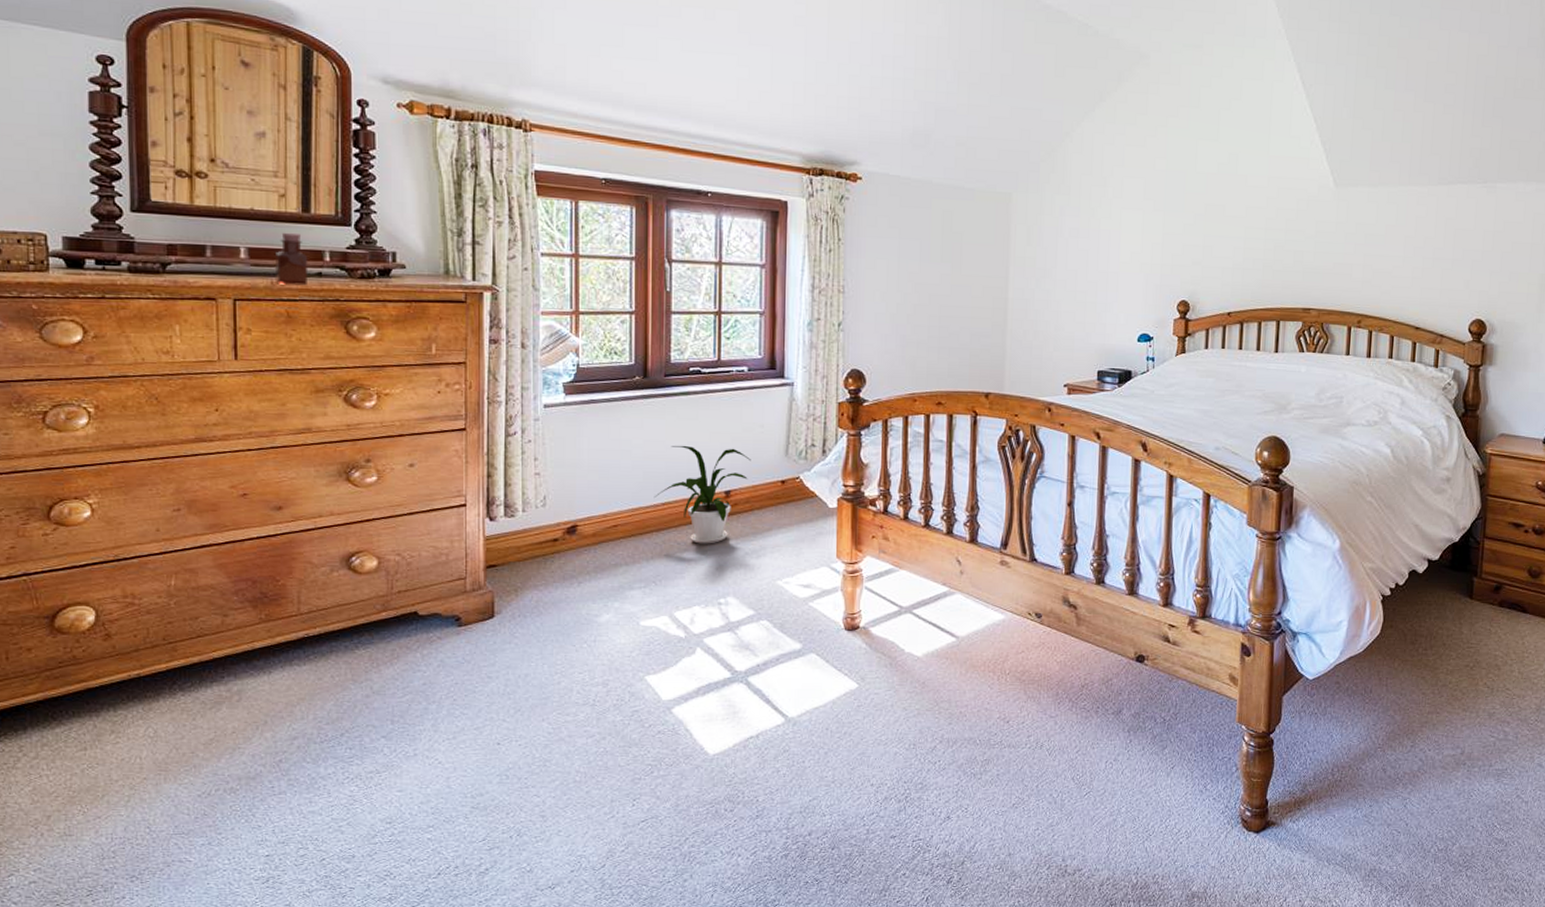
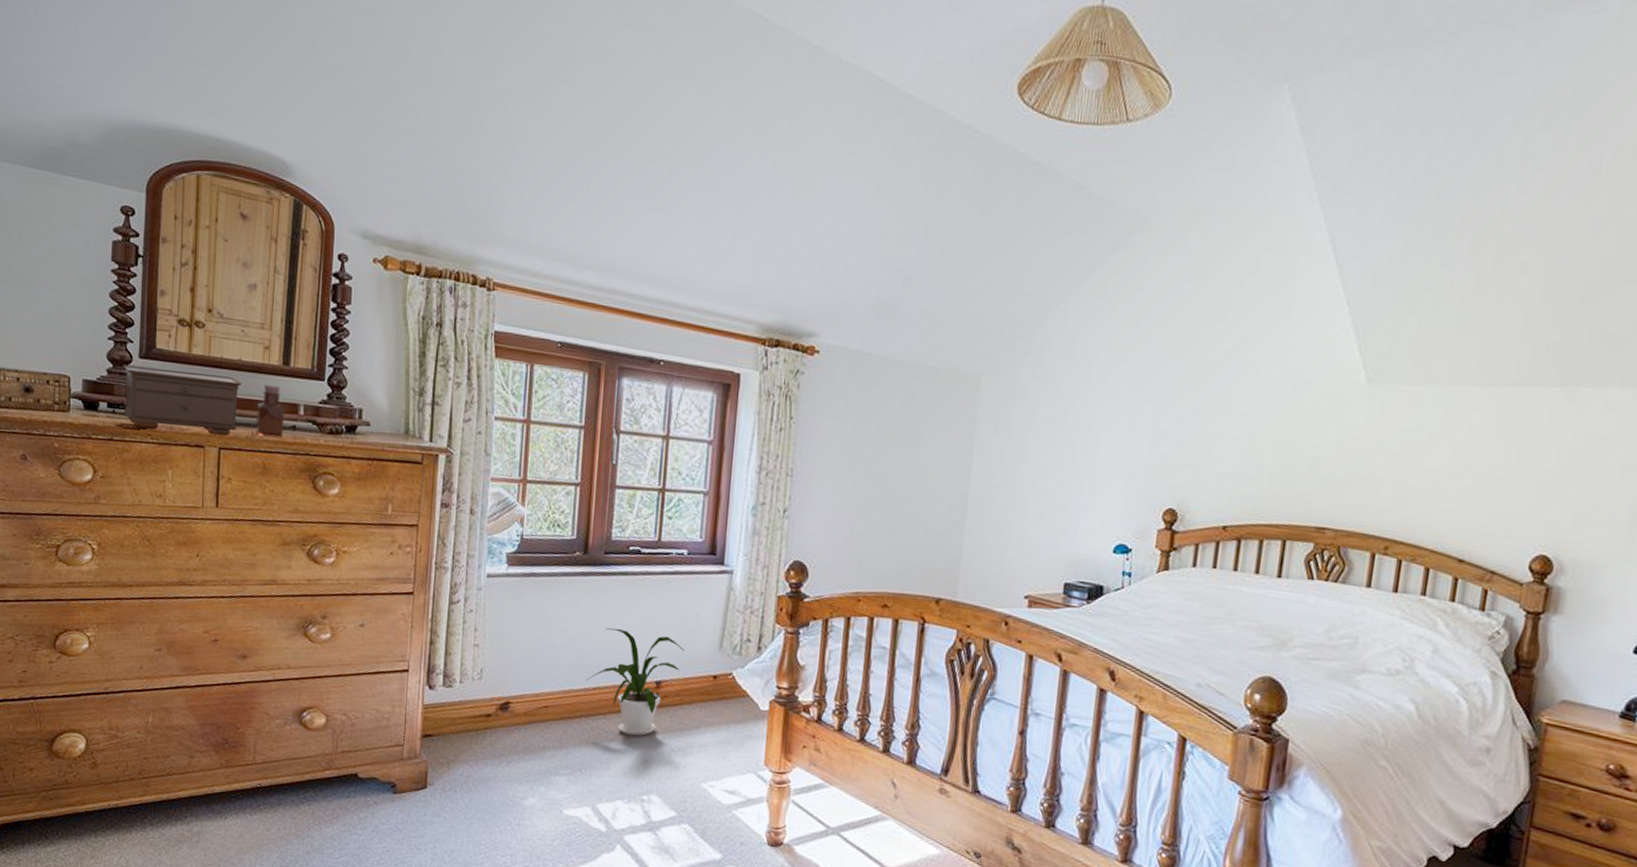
jewelry box: none [111,219,257,287] -> present [122,364,243,436]

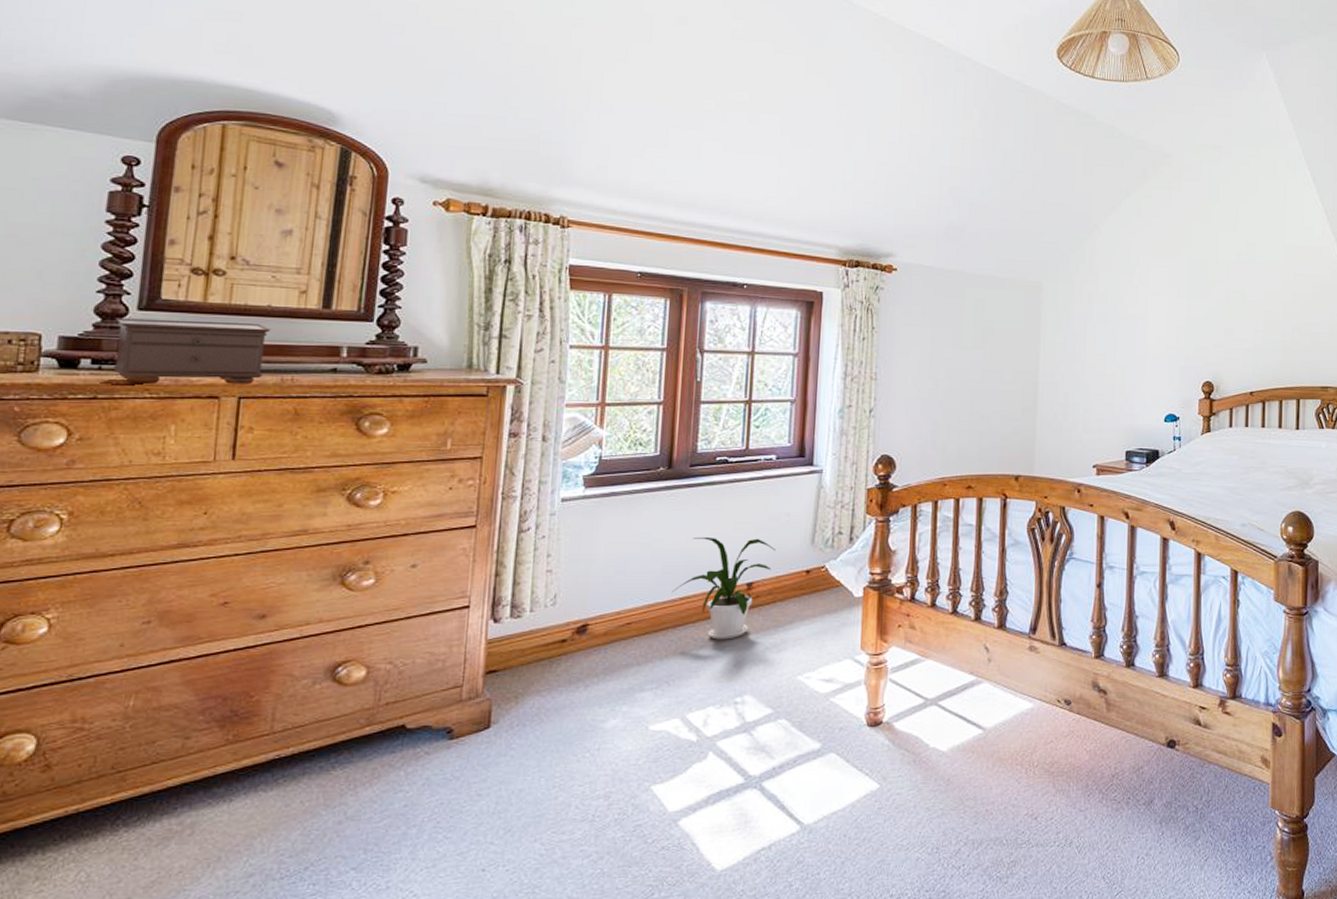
perfume bottle: present [255,384,285,438] -> none [285,328,324,382]

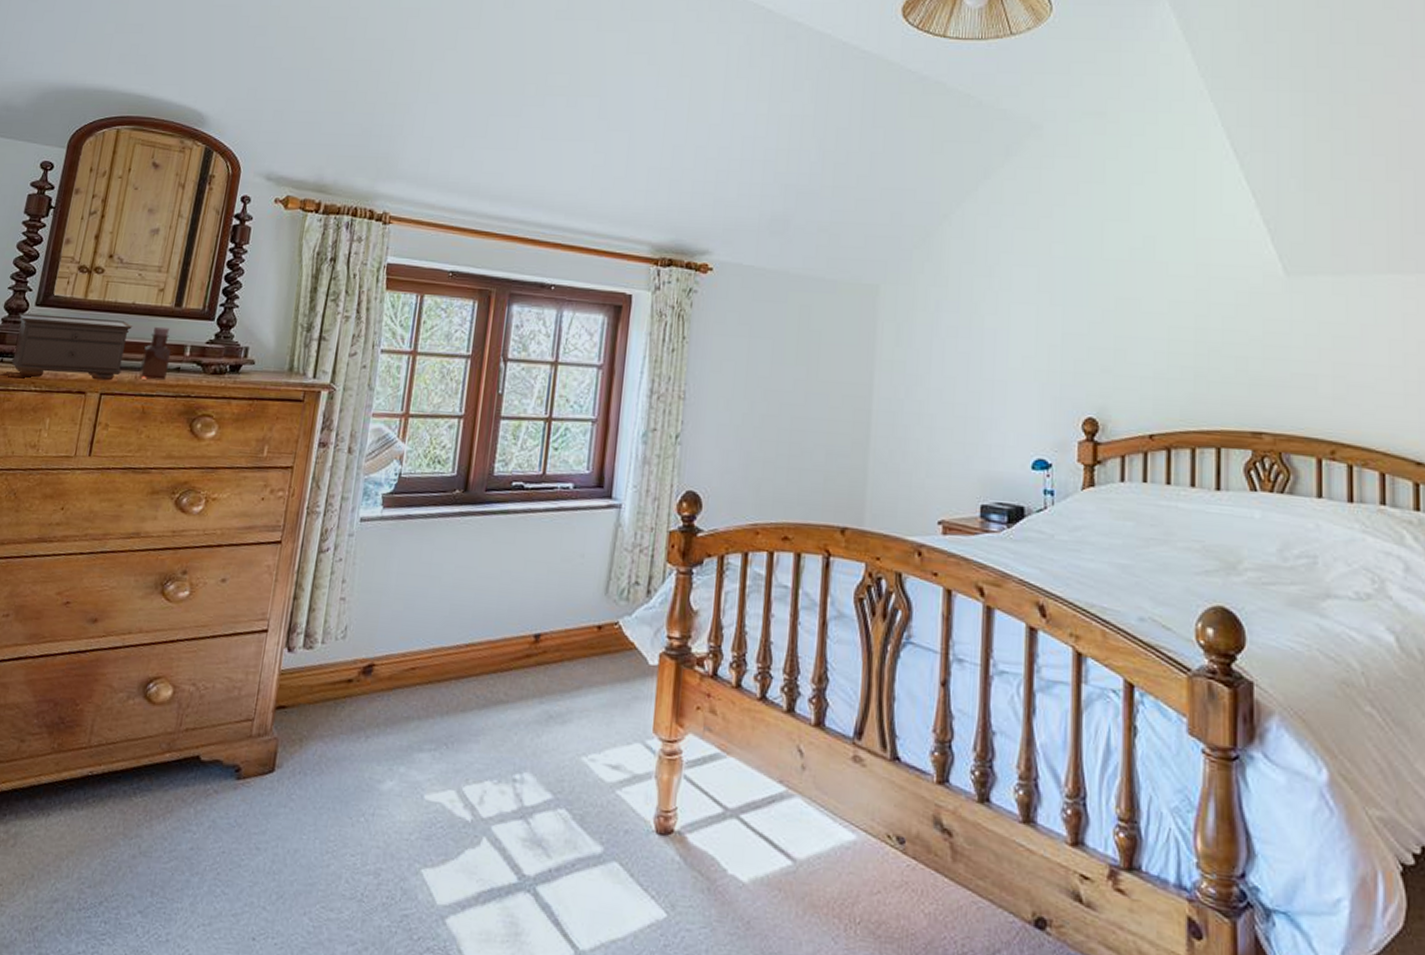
perfume bottle: none [285,328,324,382] -> present [138,326,172,381]
house plant: present [671,536,776,640] -> none [458,574,567,701]

